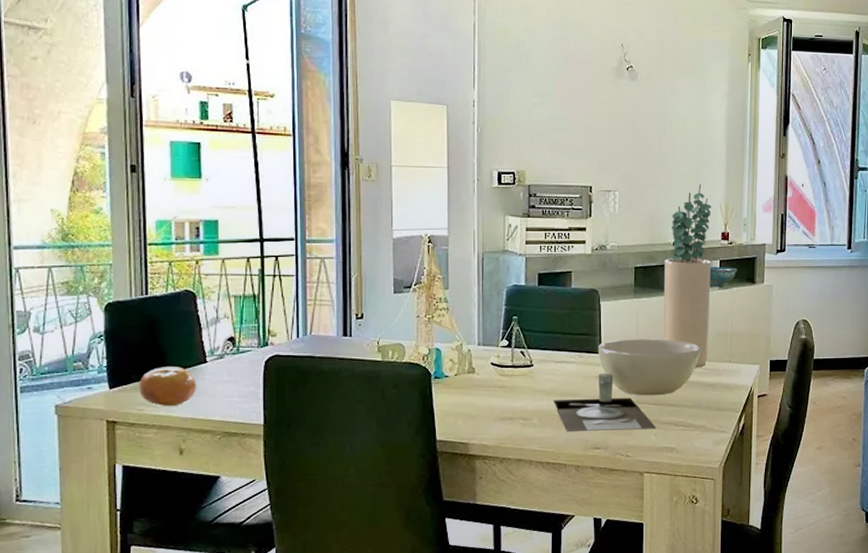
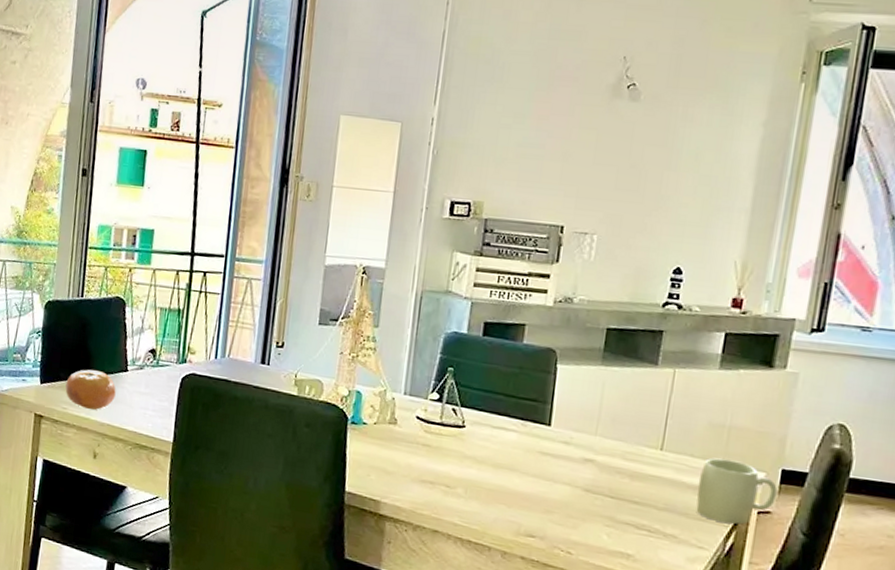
place setting: present [553,373,657,433] -> none [483,448,611,528]
bowl: present [597,339,707,396] -> none [546,412,692,489]
vase: present [663,184,712,368] -> none [633,234,723,463]
decorative bowl: present [709,267,738,287] -> none [706,339,750,366]
mug: none [715,359,769,410] -> present [696,458,778,525]

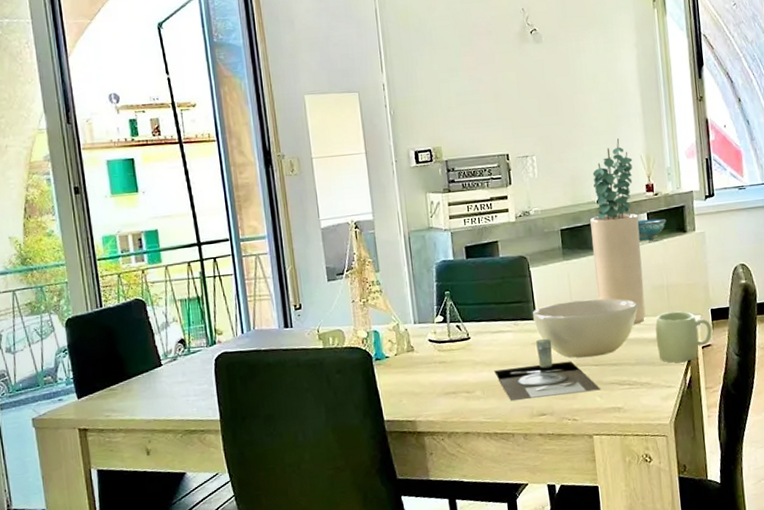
fruit: present [65,369,116,410] -> none [103,372,156,411]
place setting: none [483,448,611,528] -> present [493,338,601,402]
bowl: none [546,412,692,489] -> present [532,298,644,358]
vase: none [633,234,723,463] -> present [590,138,646,325]
decorative bowl: none [706,339,750,366] -> present [637,218,667,241]

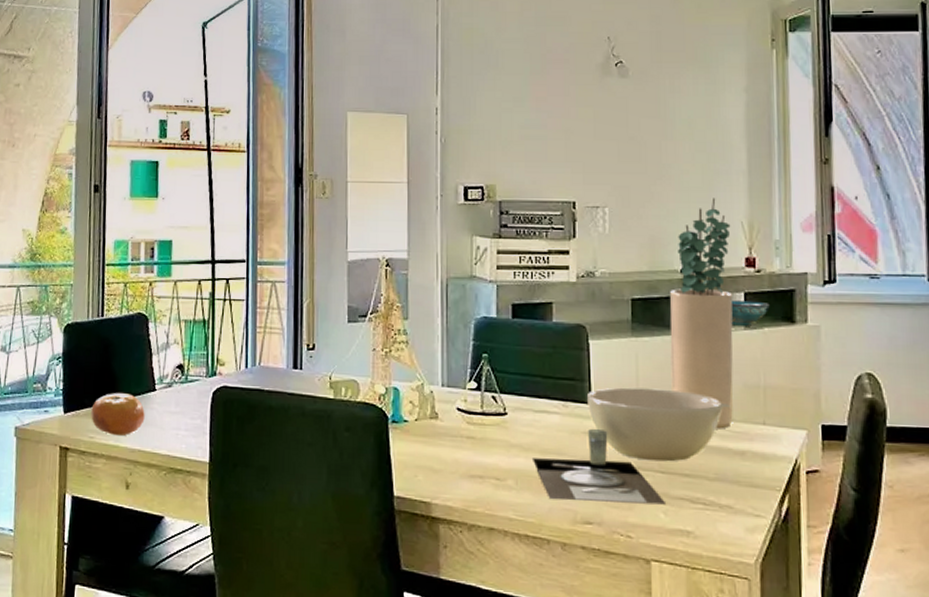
fruit: none [103,372,156,411] -> present [91,393,145,435]
mug: present [655,311,712,363] -> none [744,420,821,488]

